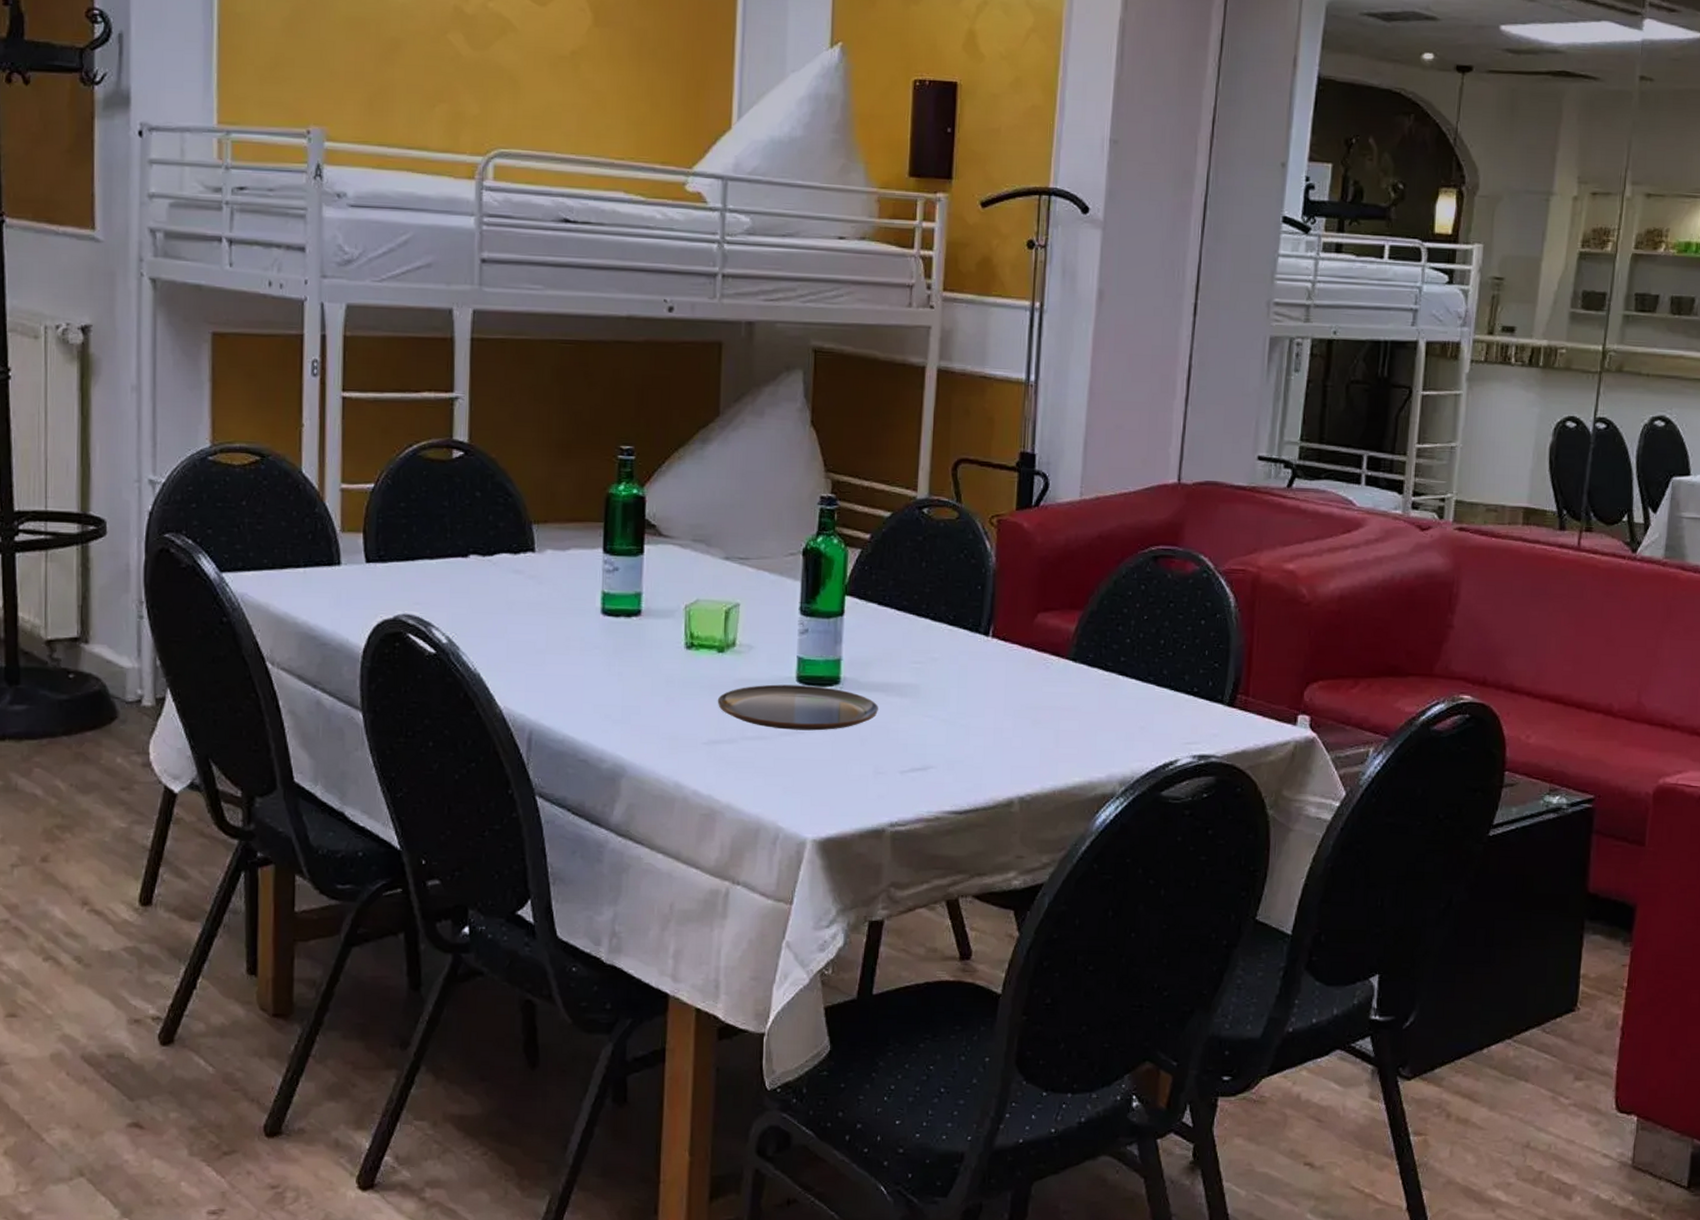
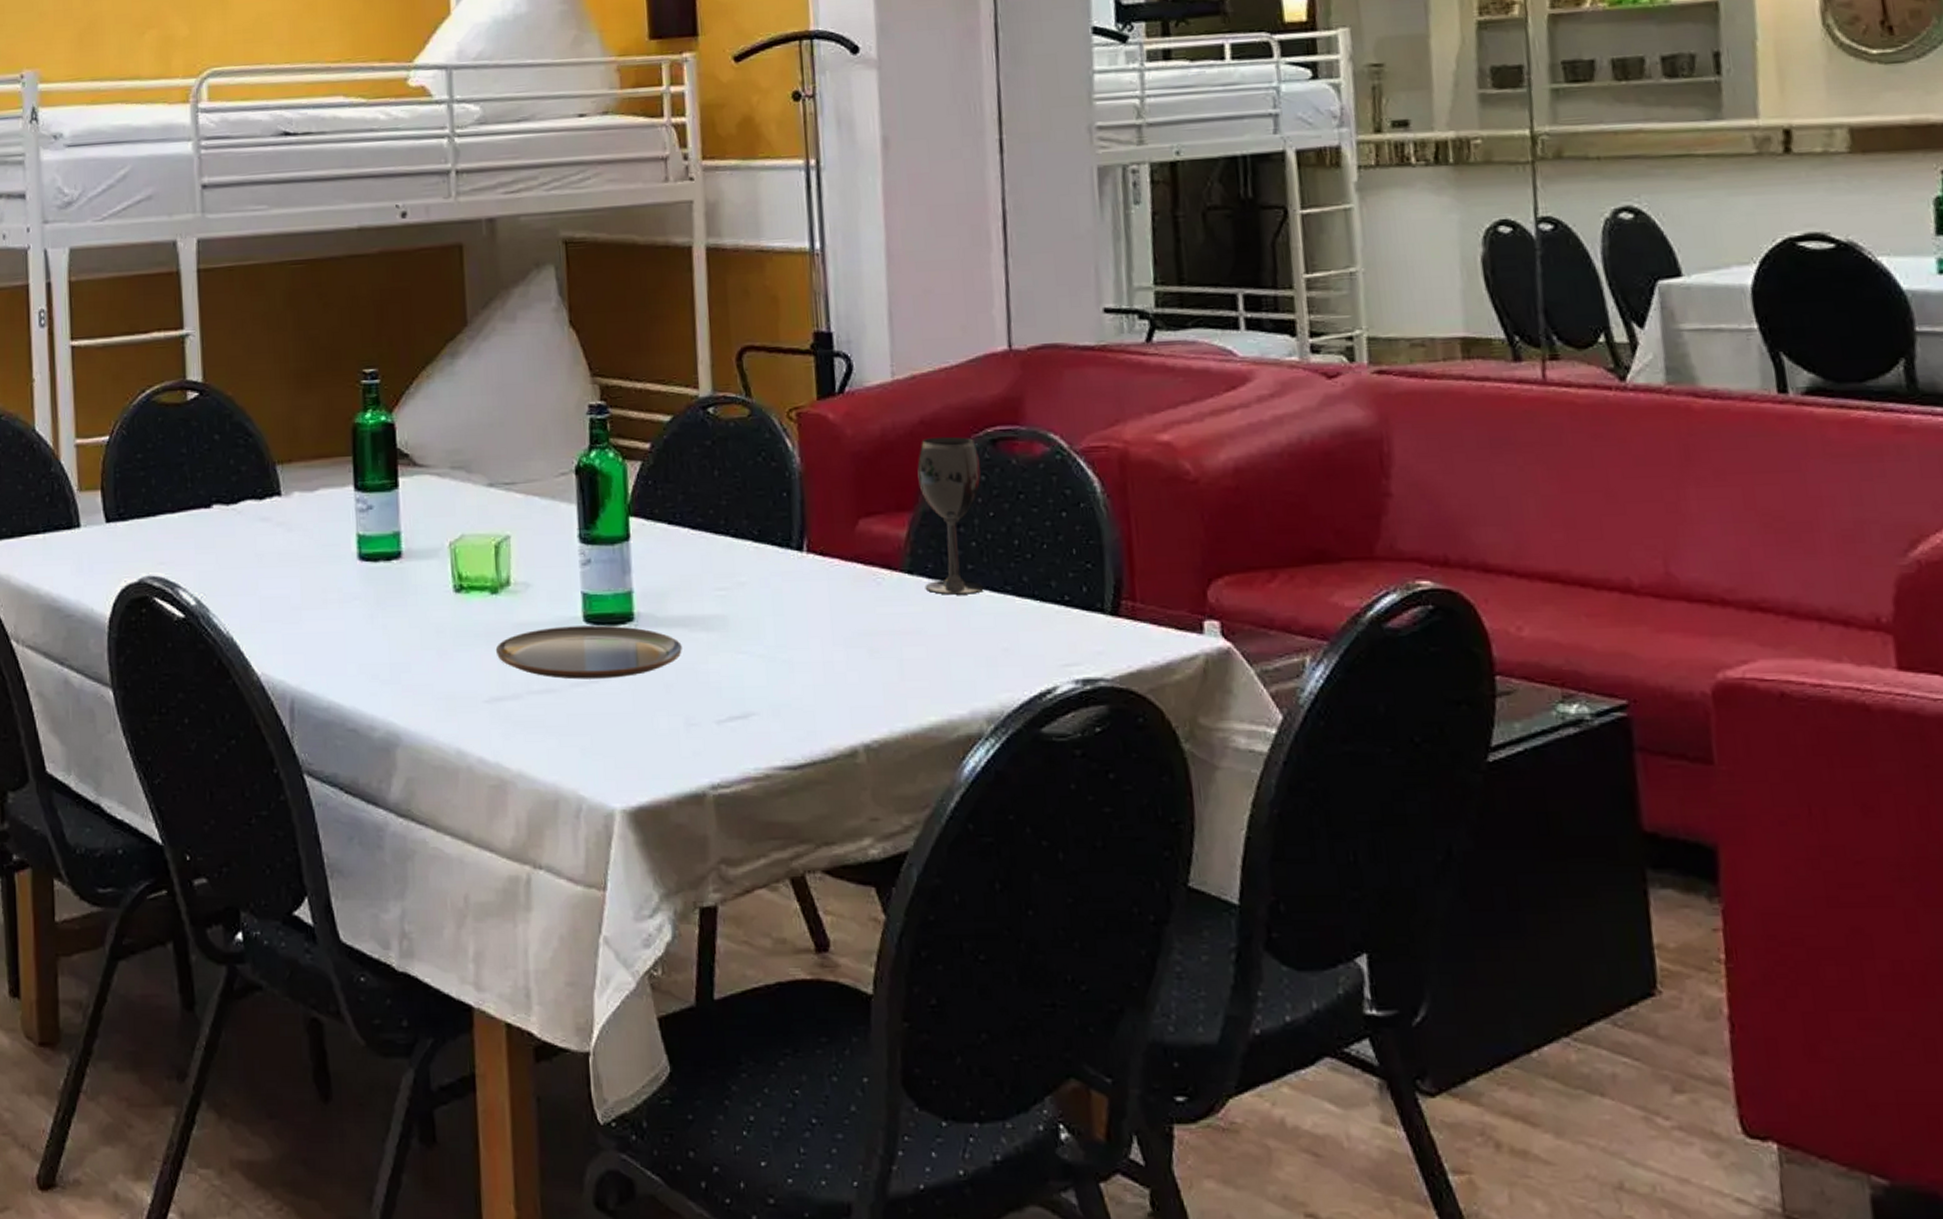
wine glass: none [1084,550,1143,681] -> present [917,436,985,595]

